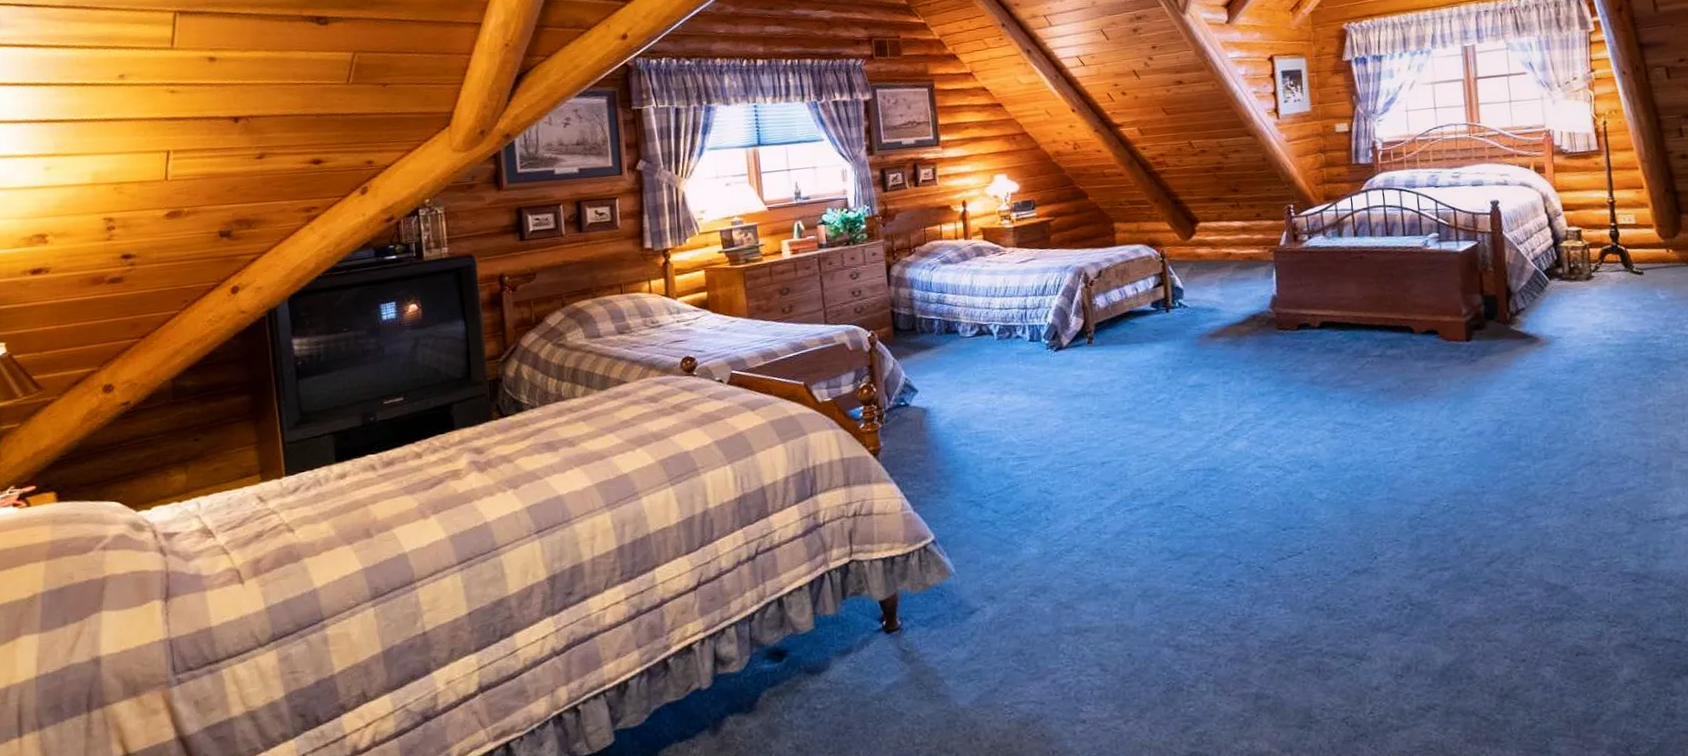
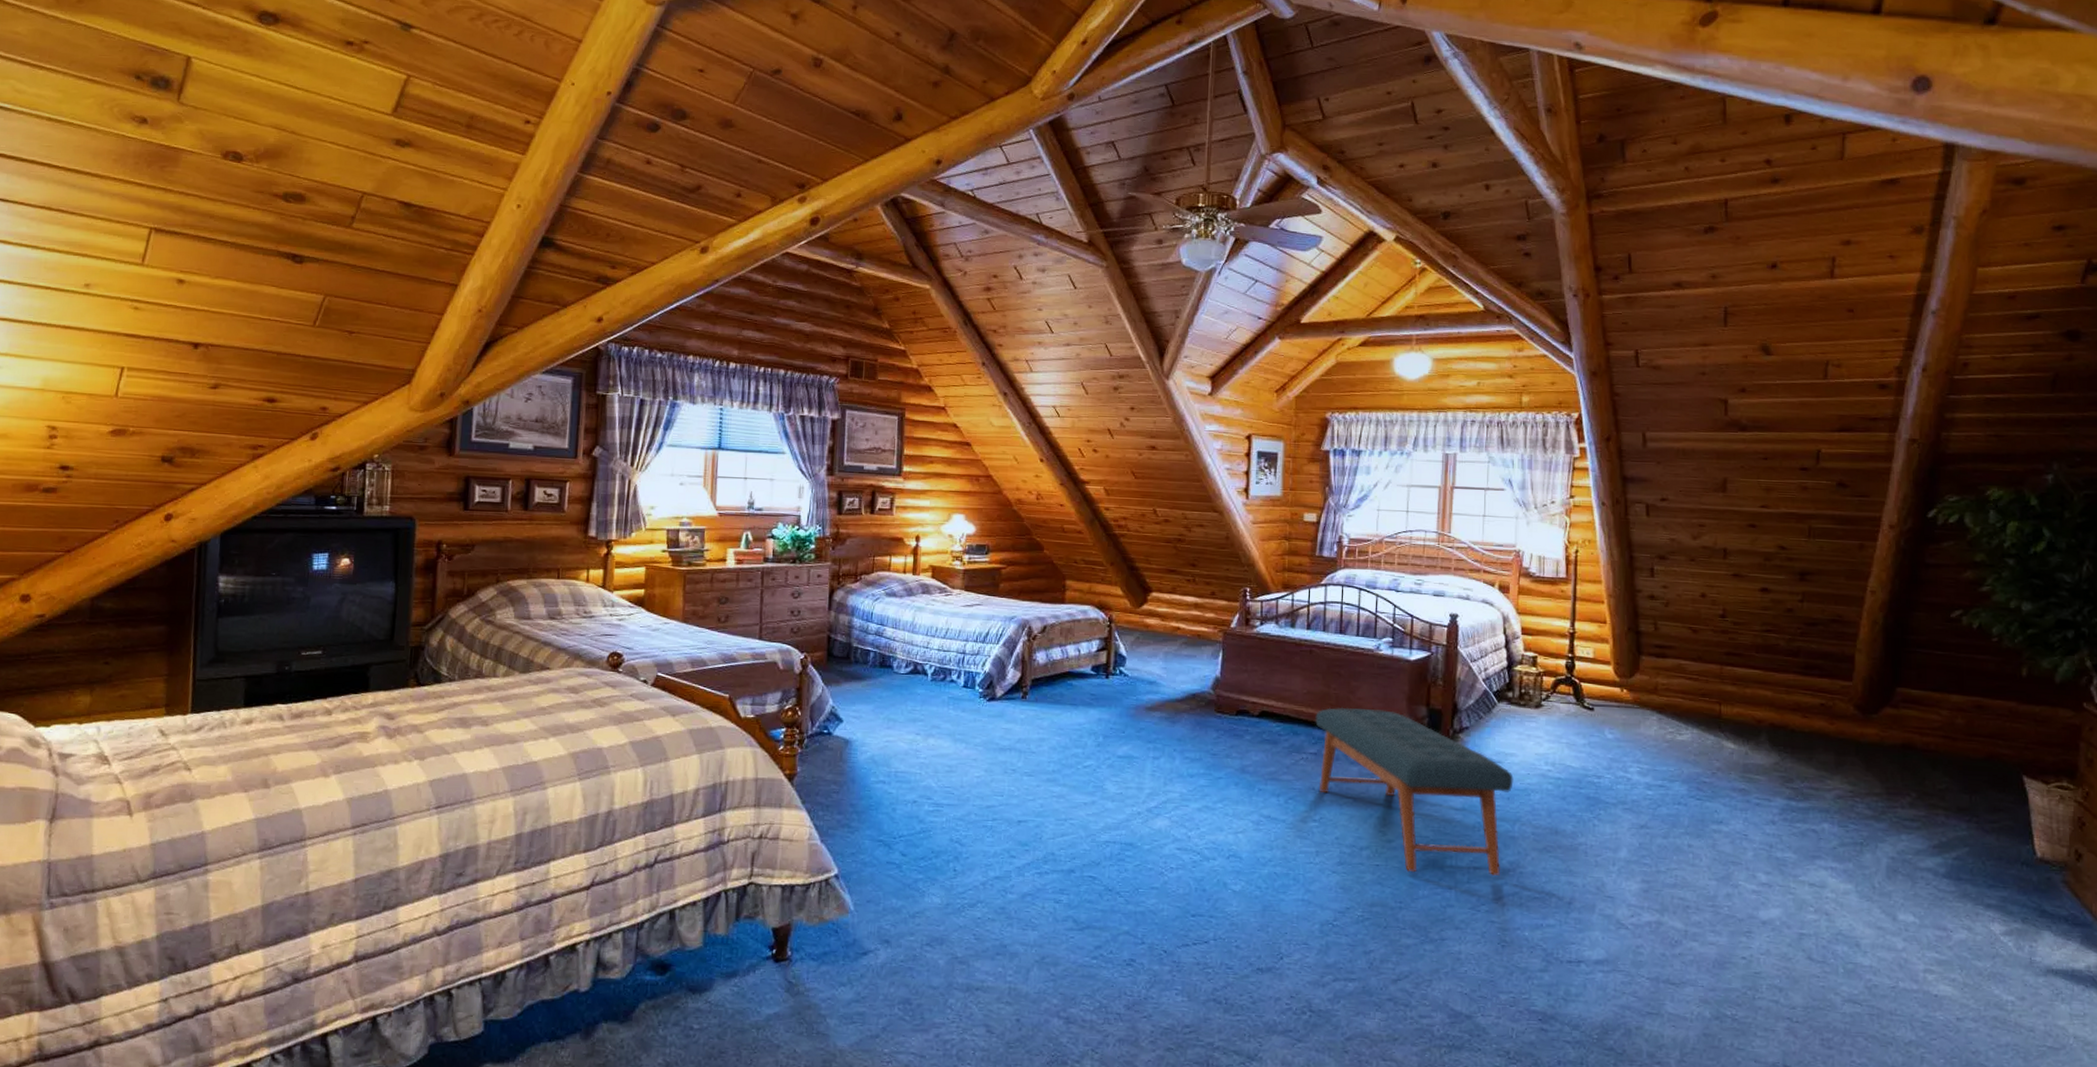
bench: none [1374,303,1576,457] -> present [1315,707,1514,877]

